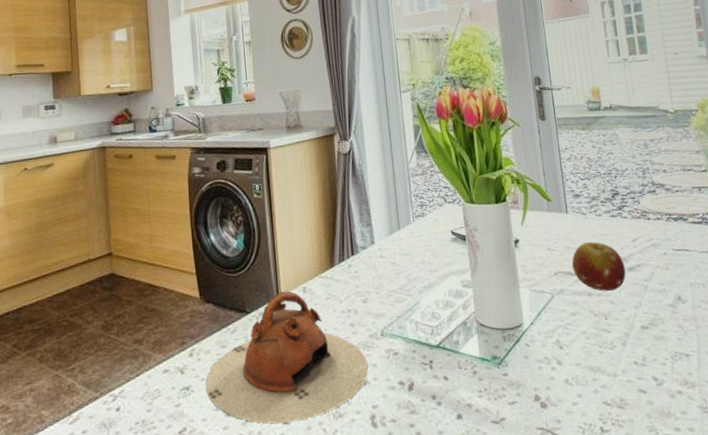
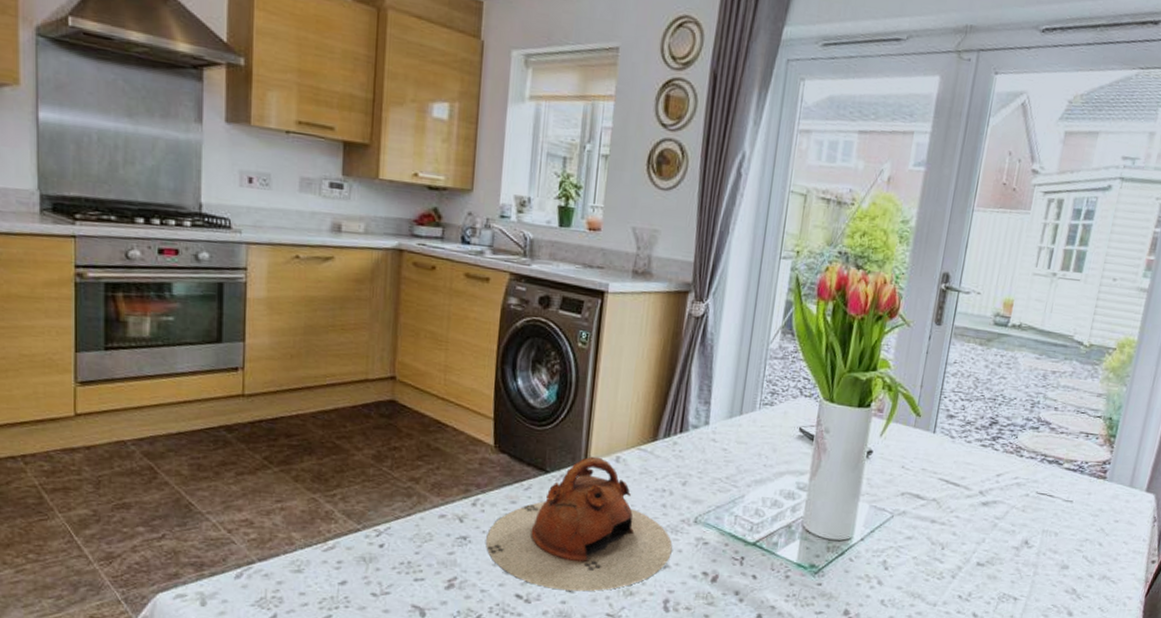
fruit: present [572,241,626,291] -> none [922,467,980,522]

